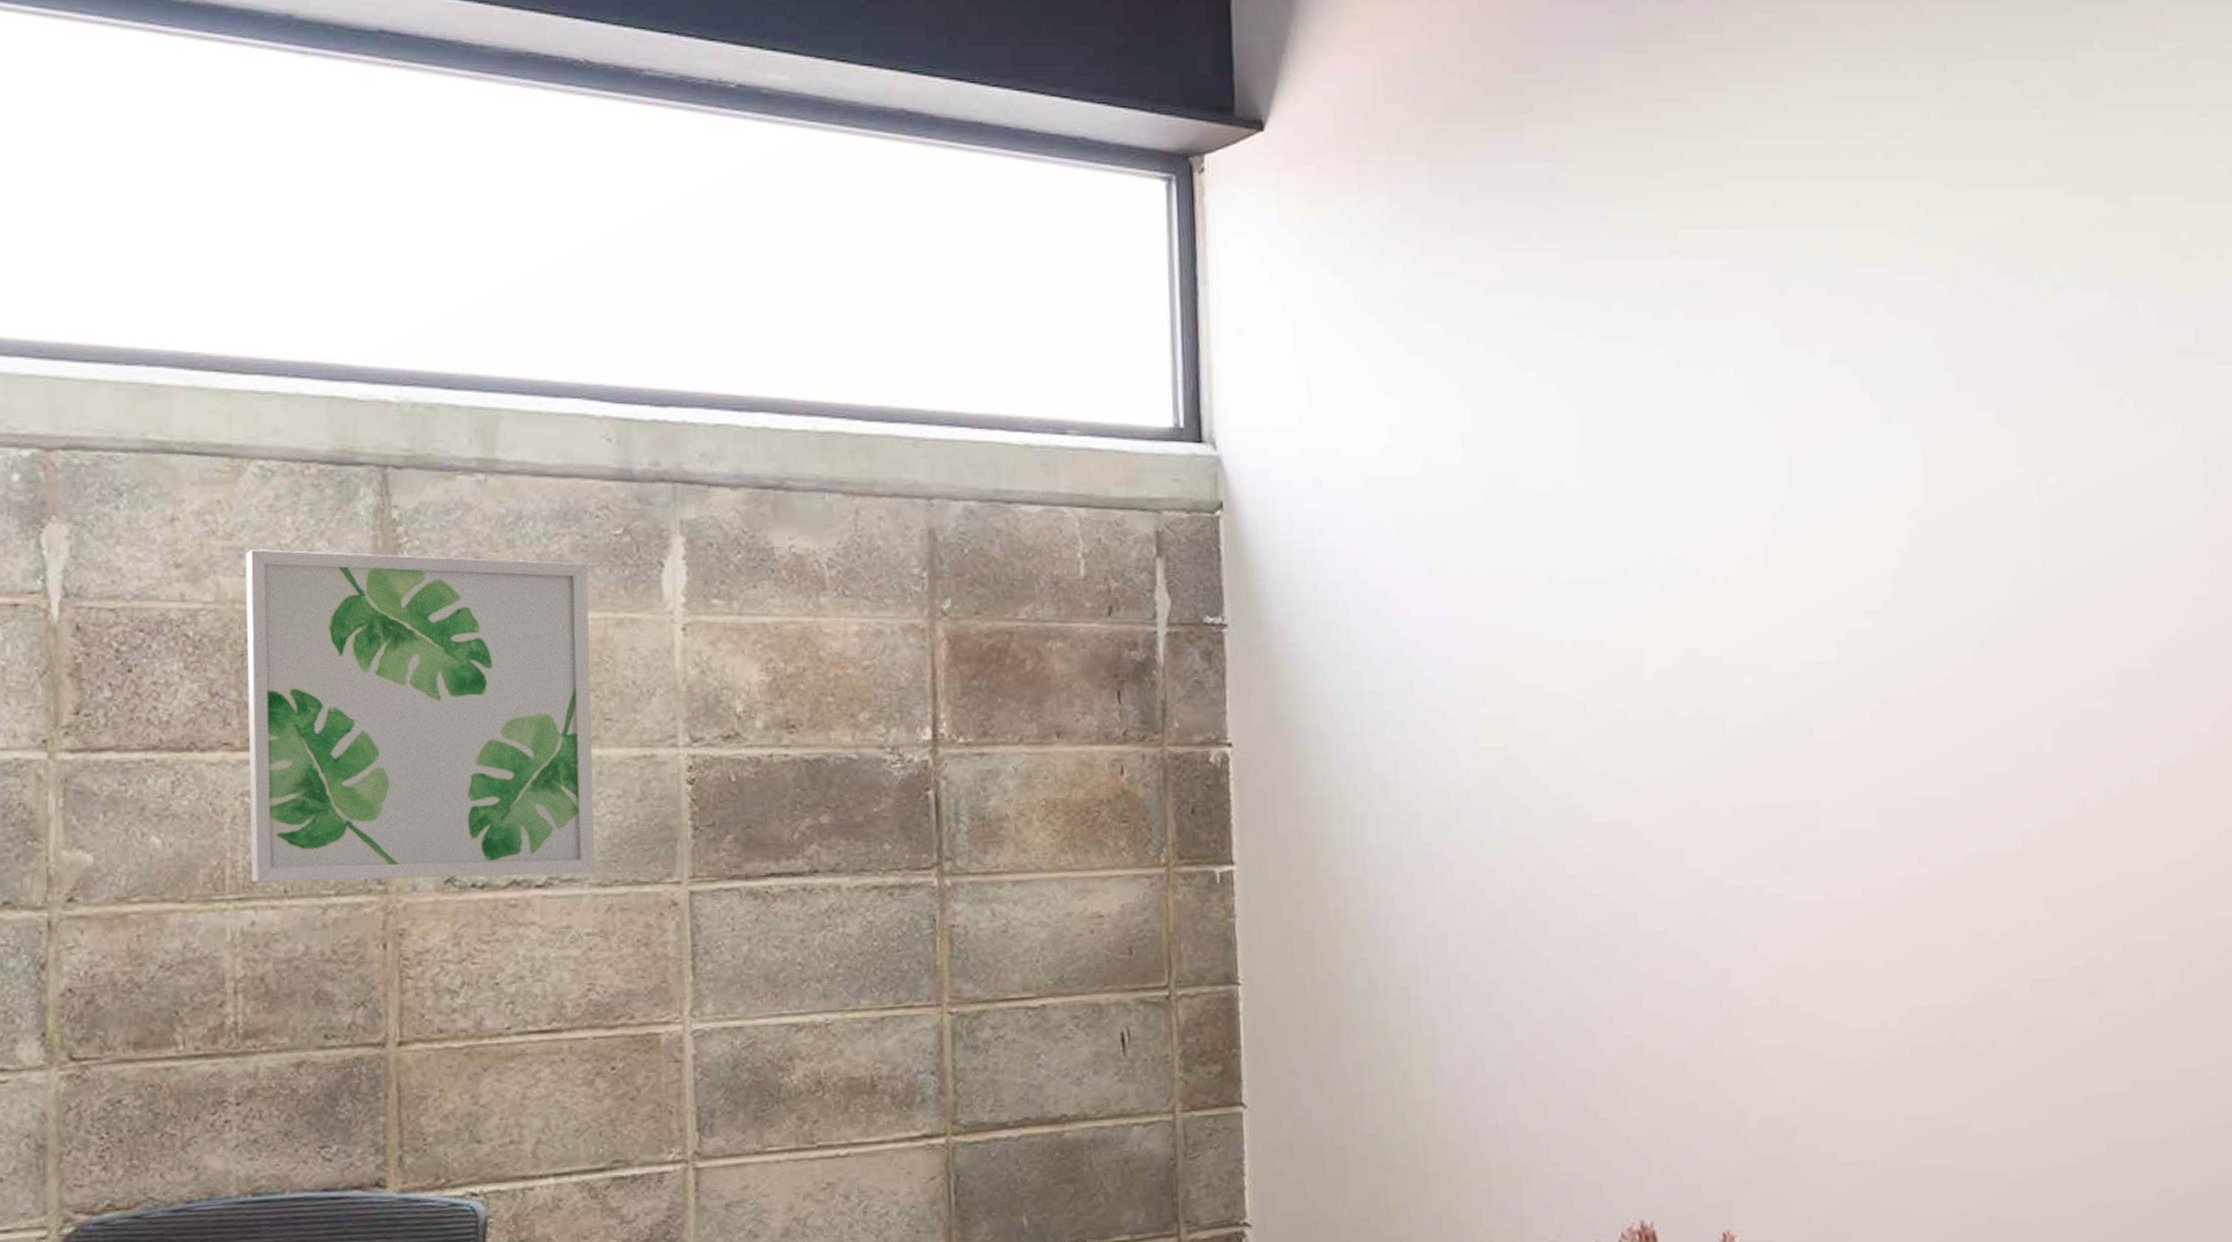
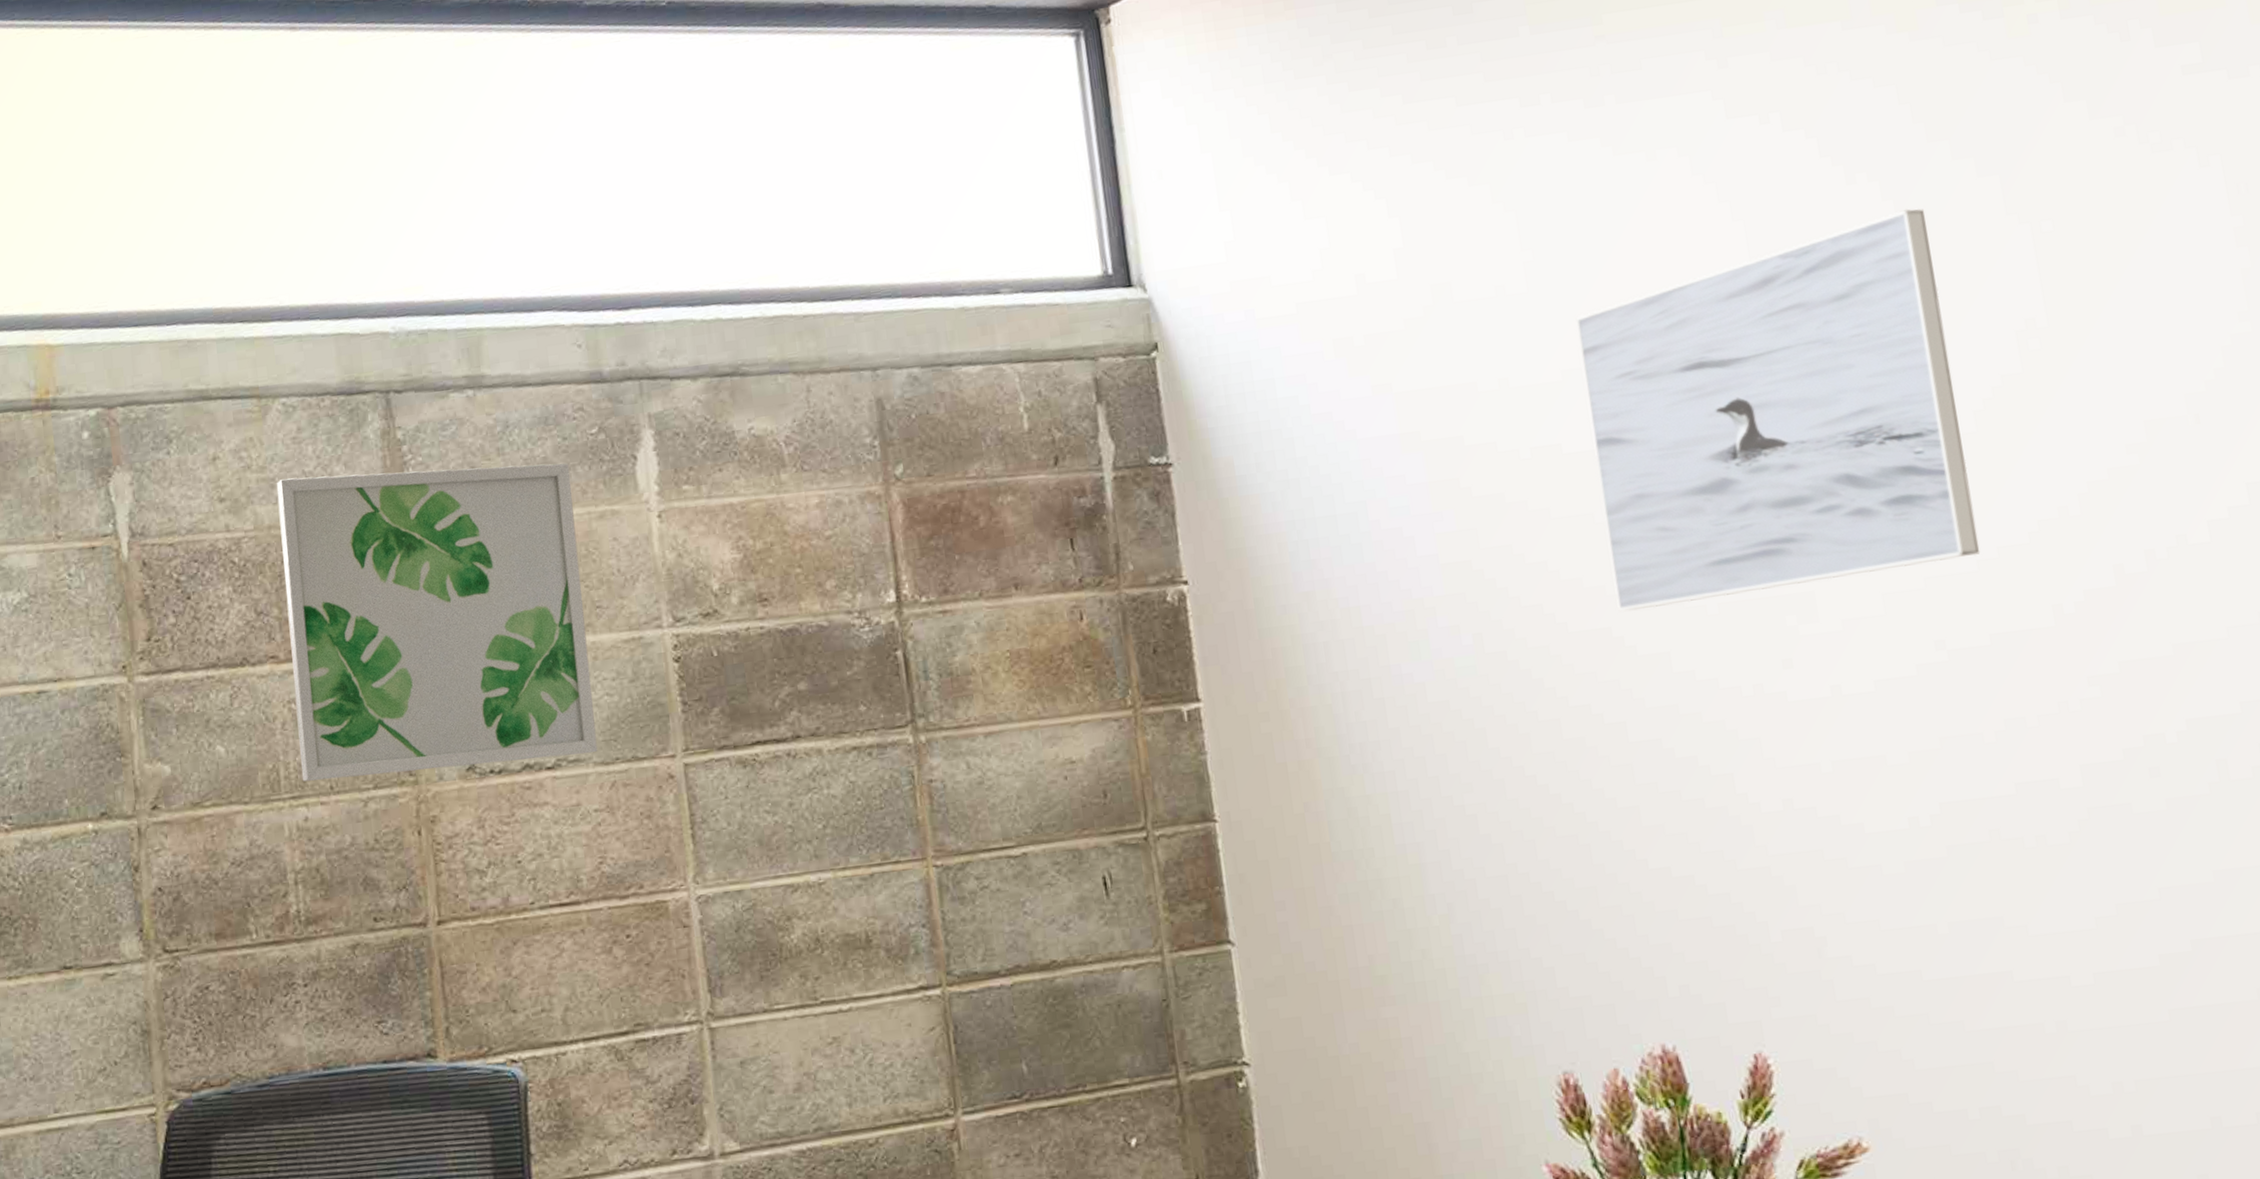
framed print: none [1627,452,1965,807] -> present [1575,209,1981,611]

